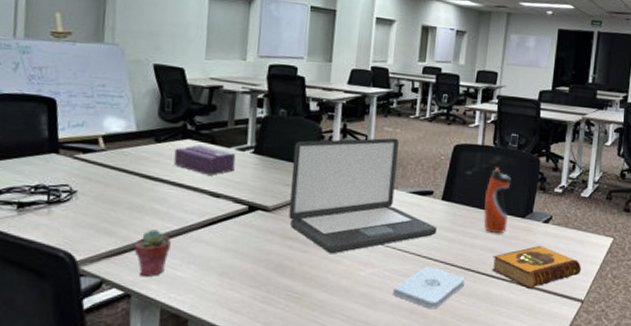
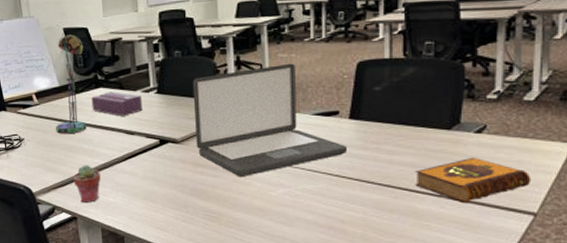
desk lamp: none [121,69,176,190] -> present [55,33,87,134]
notepad: present [392,265,466,309] -> none [306,183,385,225]
water bottle: present [483,167,512,234] -> none [398,79,430,149]

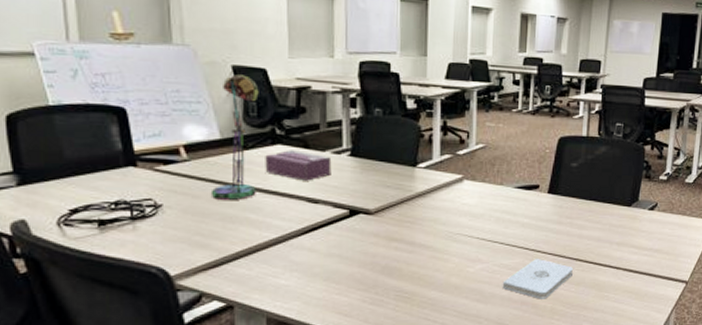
potted succulent: present [73,165,101,202] -> none [232,240,270,287]
laptop: present [192,63,348,178] -> none [392,133,545,253]
notepad: none [306,183,385,225] -> present [502,258,574,299]
hardback book: present [415,157,532,202] -> none [599,232,686,274]

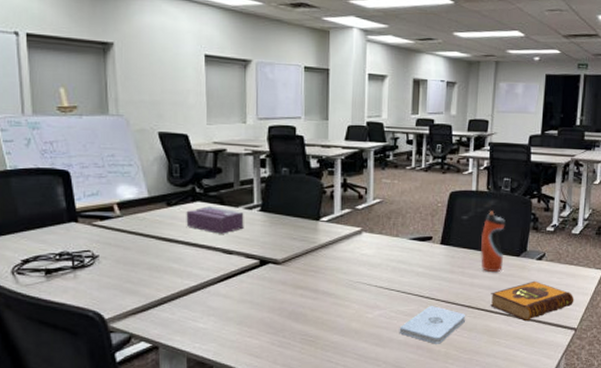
desk lamp: present [210,71,259,200] -> none [139,137,181,251]
water bottle: none [589,157,617,224] -> present [480,210,506,273]
hardback book: none [599,232,686,274] -> present [490,280,574,320]

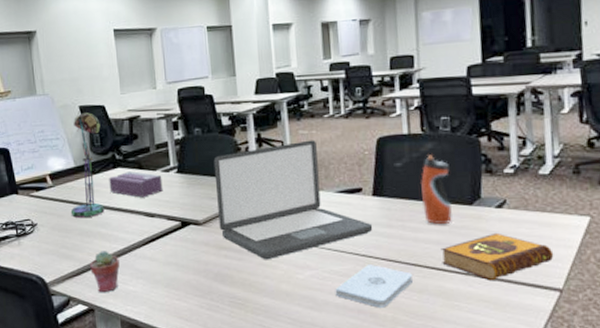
desk lamp: none [139,137,181,251] -> present [70,111,104,218]
potted succulent: none [157,287,191,329] -> present [90,251,120,292]
laptop: none [298,189,438,300] -> present [213,140,373,260]

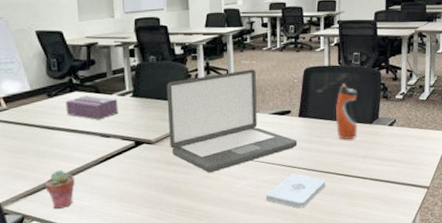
desk lamp: present [70,111,104,218] -> none [25,35,61,139]
hardback book: present [441,232,554,280] -> none [347,145,425,182]

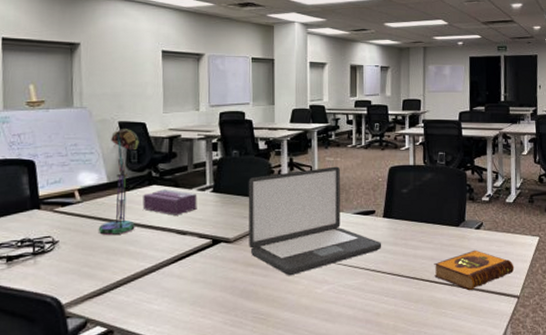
desk lamp: none [25,35,61,139] -> present [98,126,139,235]
potted succulent: present [45,170,75,209] -> none [113,269,146,312]
notepad: present [265,173,326,209] -> none [348,277,412,317]
water bottle: present [335,83,357,140] -> none [421,183,443,243]
hardback book: none [347,145,425,182] -> present [434,249,515,290]

